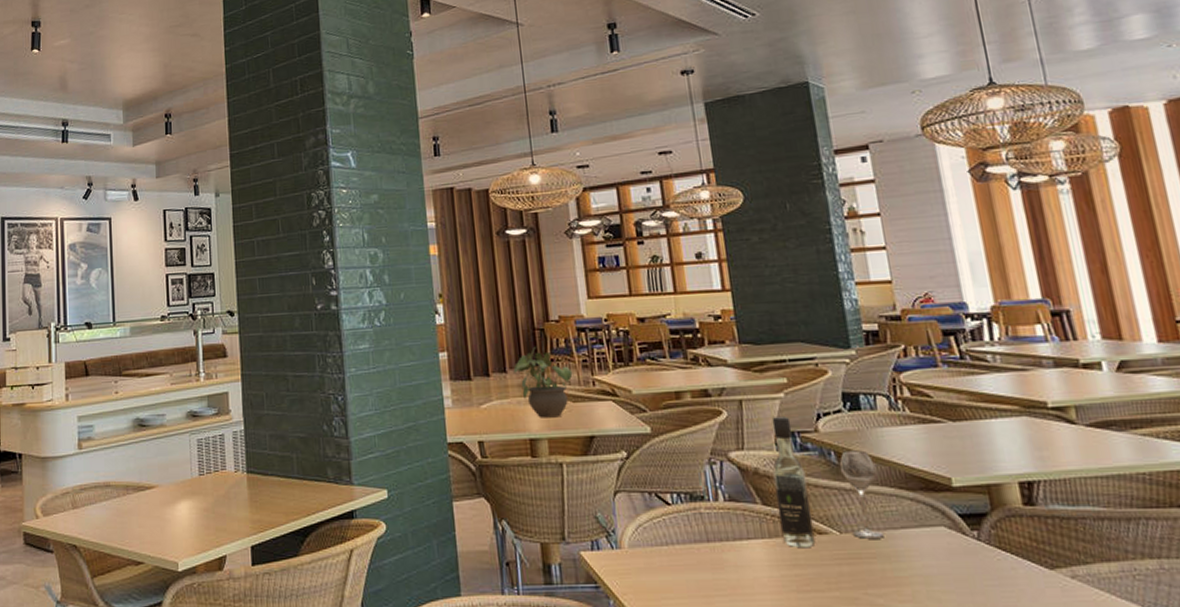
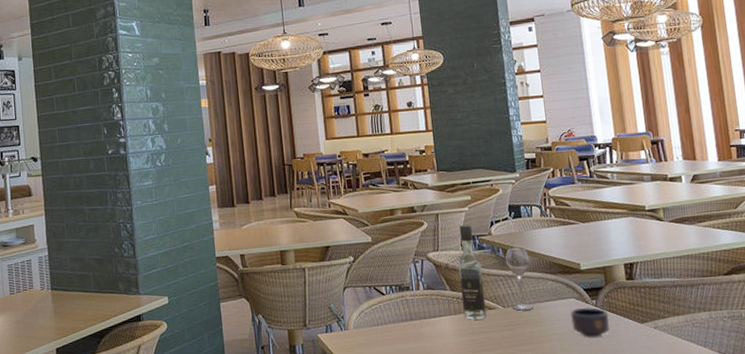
potted plant: present [513,346,573,418] -> none [267,178,314,234]
mug: none [938,541,1003,584] -> present [569,307,611,337]

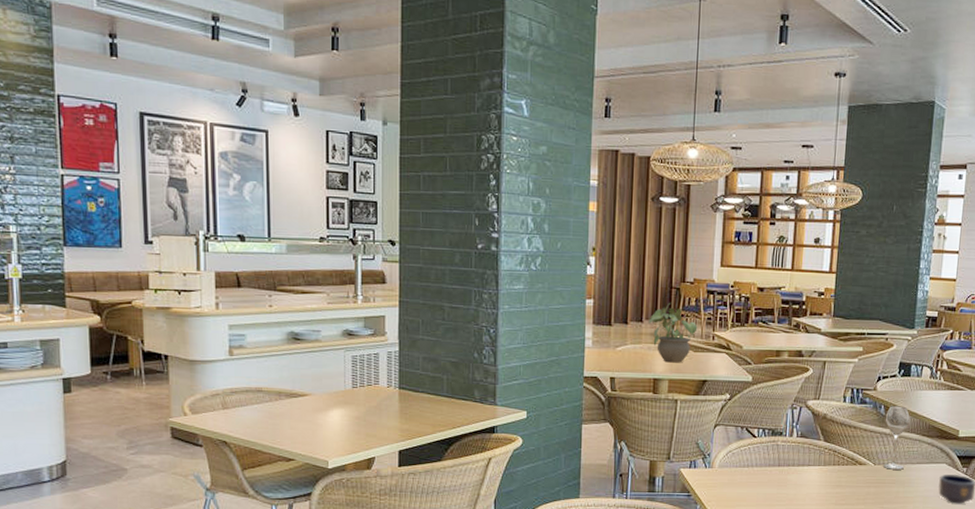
potted plant: none [267,178,314,234] -> present [648,302,698,363]
bottle: present [458,225,487,320] -> none [833,377,860,473]

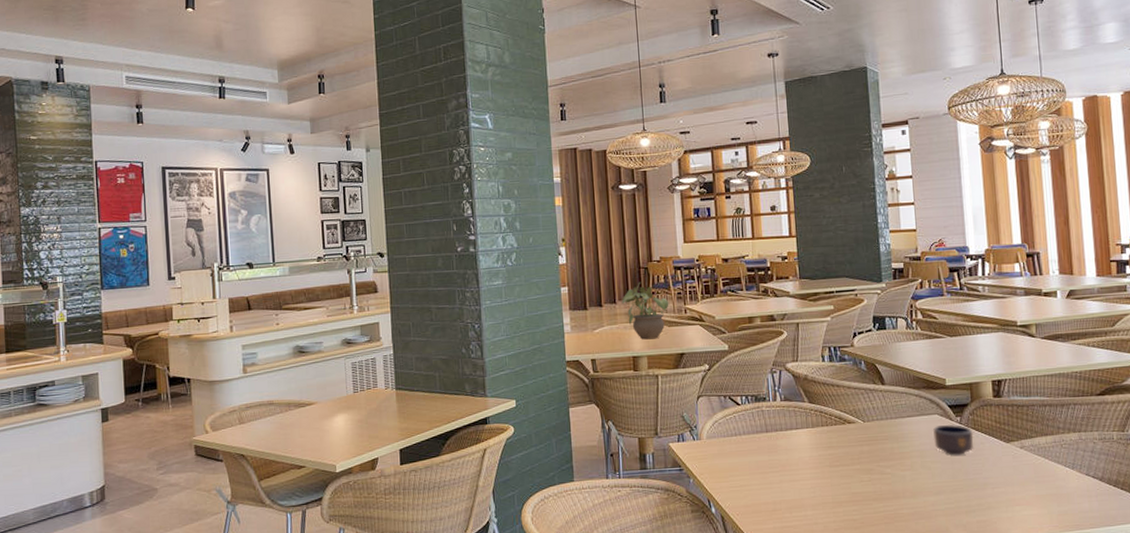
wineglass: present [882,406,910,470] -> none [867,360,895,426]

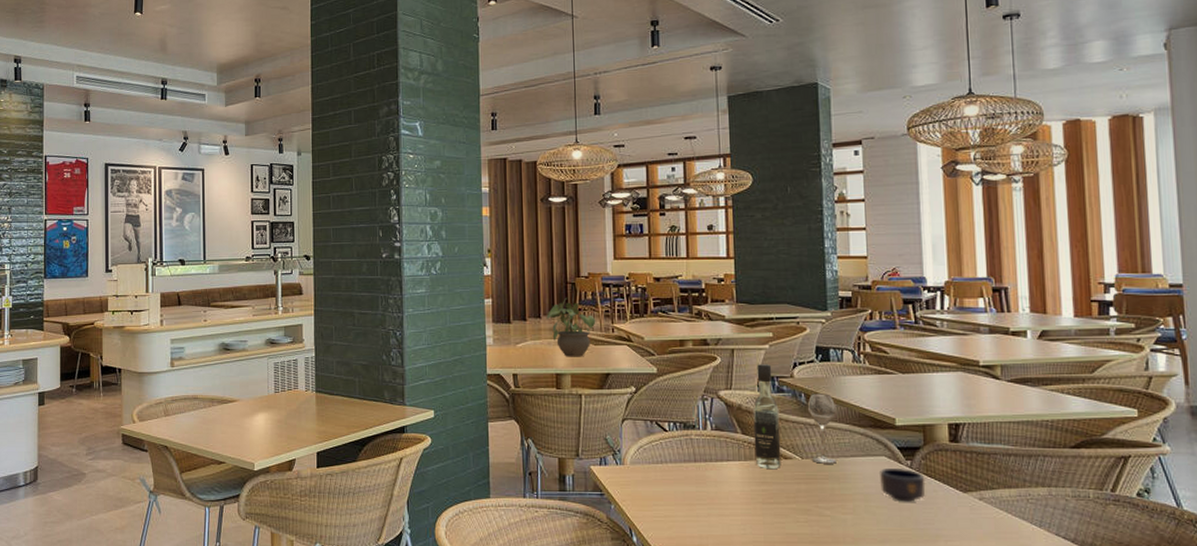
bottle: none [818,335,846,434] -> present [753,364,782,468]
wineglass: none [867,360,895,426] -> present [807,394,836,464]

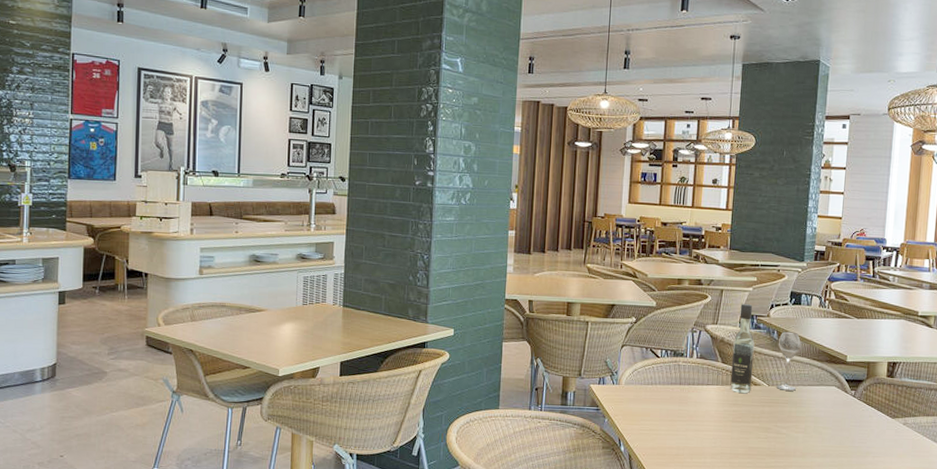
potted plant: present [546,297,596,357] -> none [563,234,607,289]
mug: present [878,468,926,502] -> none [828,396,864,425]

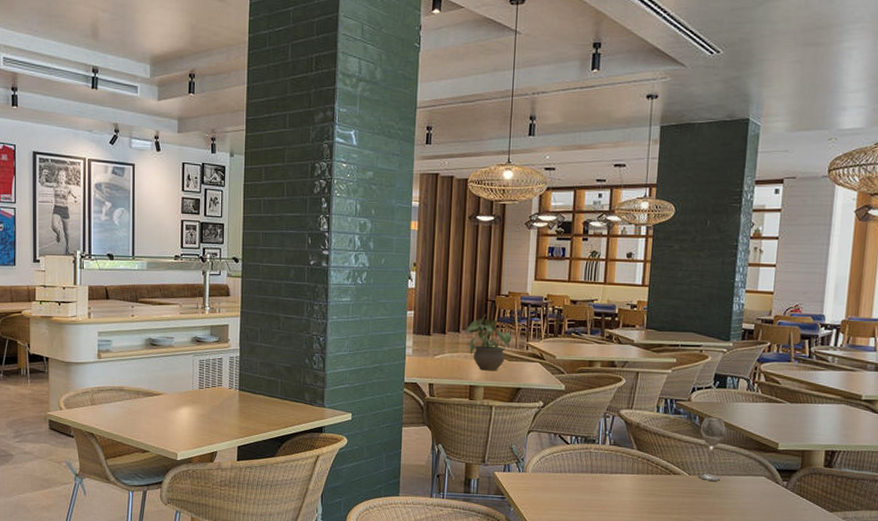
potted plant: none [563,234,607,289] -> present [465,314,512,371]
bottle: present [730,304,755,393] -> none [646,387,674,483]

